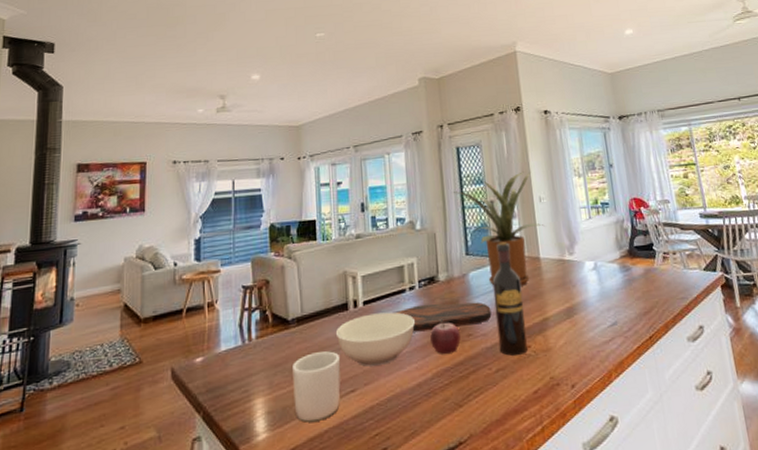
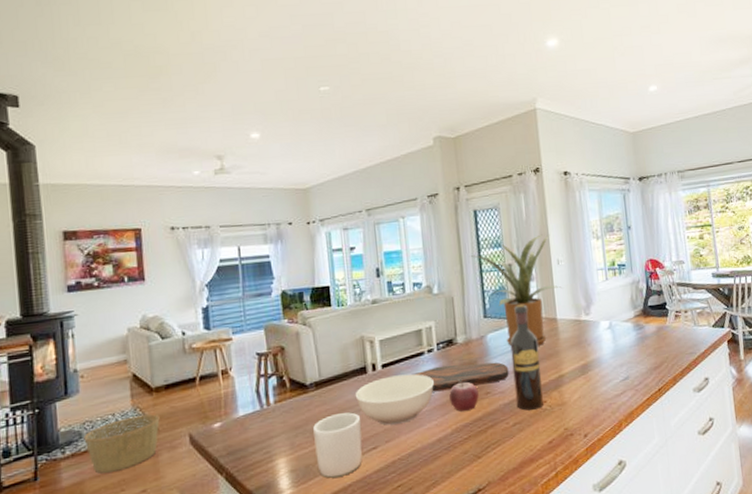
basket: none [71,346,145,407] -> present [83,414,160,474]

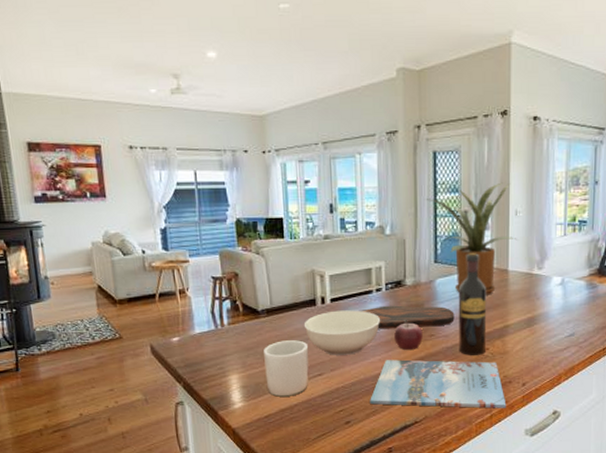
basket: present [83,414,160,474] -> none [56,324,124,371]
magazine: none [429,414,571,476] -> present [370,359,507,409]

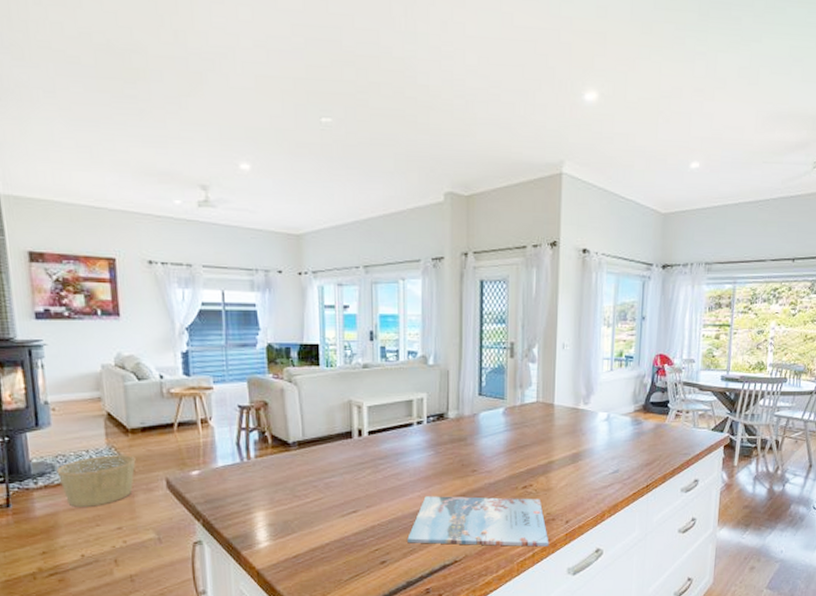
basket: none [56,324,124,371] -> present [56,455,136,507]
mug: present [263,340,309,397] -> none [293,475,343,535]
bowl: present [303,310,380,355] -> none [338,443,420,491]
cutting board: present [359,305,455,329] -> none [398,439,498,464]
fruit: present [394,320,423,350] -> none [435,454,465,486]
house plant: present [427,182,517,295] -> none [472,314,564,430]
wine bottle: present [458,252,487,355] -> none [502,385,532,492]

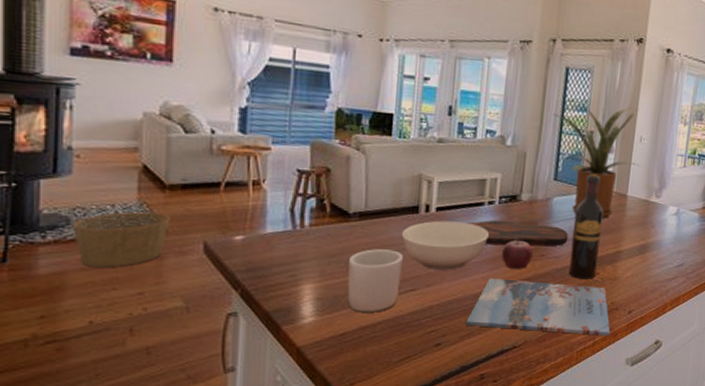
mug: none [293,475,343,535] -> present [347,249,404,313]
bowl: none [338,443,420,491] -> present [401,220,489,270]
cutting board: none [398,439,498,464] -> present [466,220,569,247]
fruit: none [435,454,465,486] -> present [502,237,533,269]
house plant: none [472,314,564,430] -> present [554,107,639,219]
wine bottle: none [502,385,532,492] -> present [568,173,604,279]

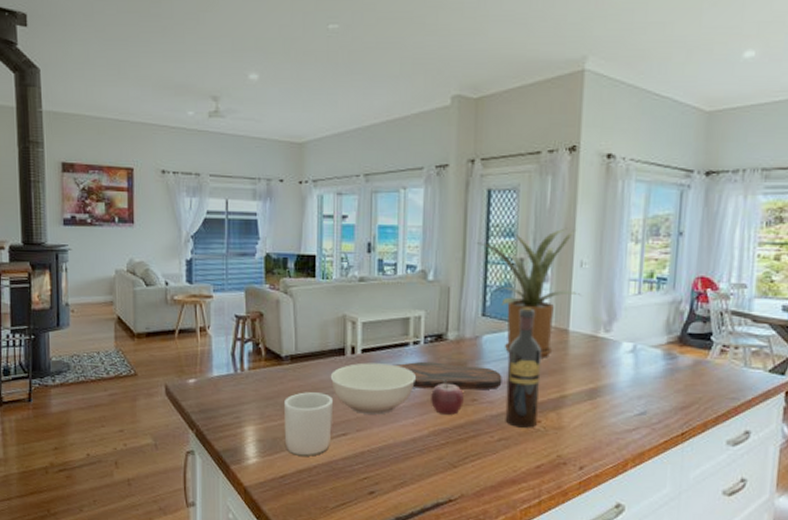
basket: present [71,211,171,268] -> none [71,358,140,408]
magazine: present [466,278,611,336] -> none [398,424,559,495]

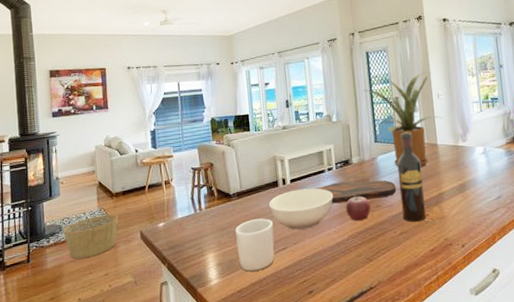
basket: none [71,358,140,408] -> present [63,214,119,259]

